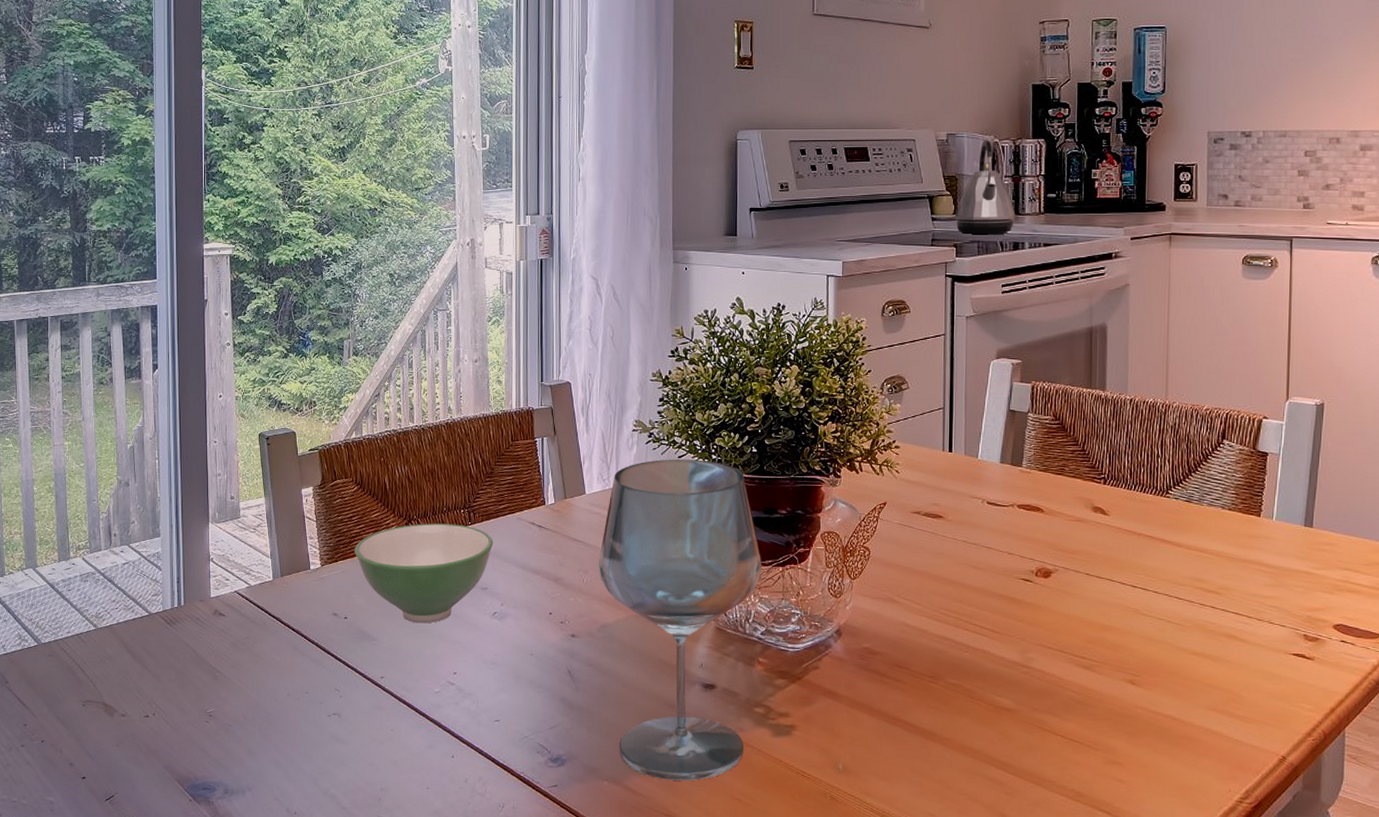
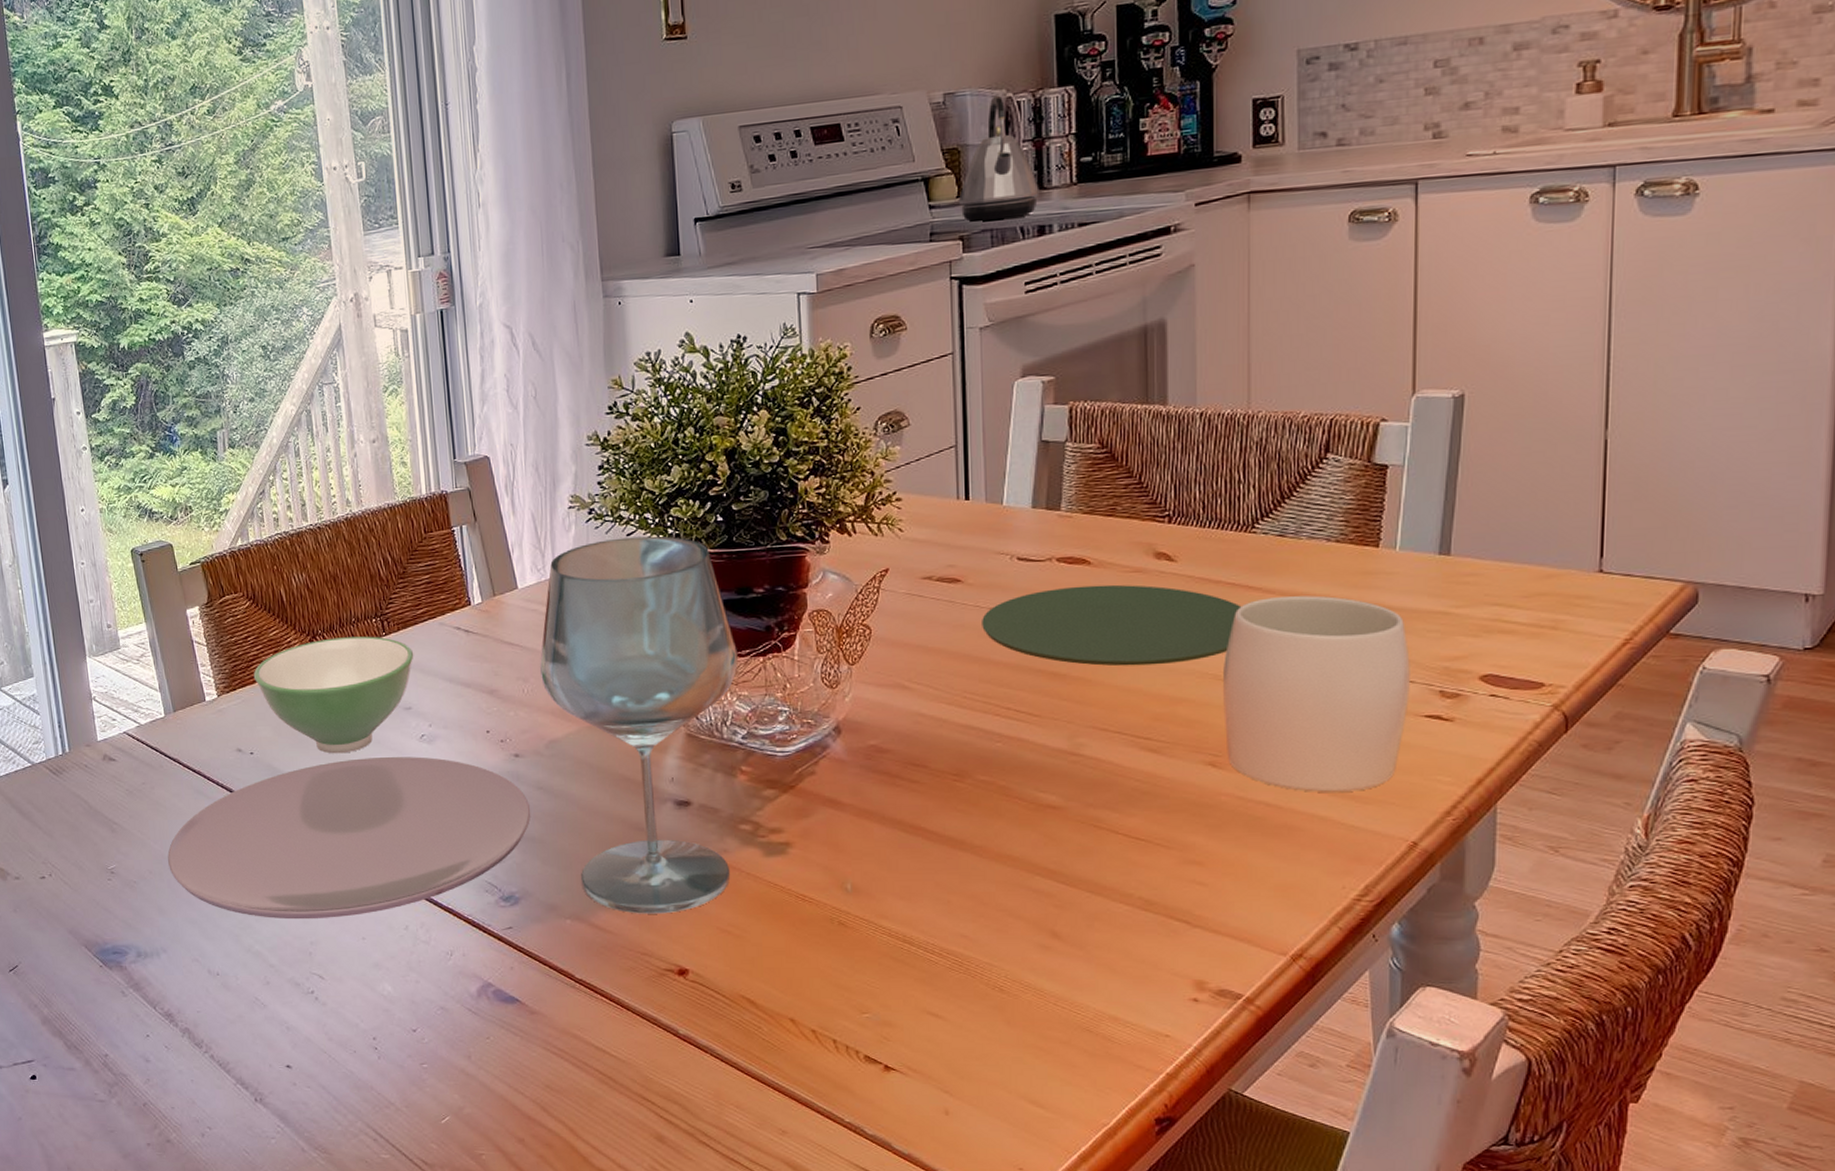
plate: none [262,629,581,769] -> present [167,756,531,920]
plate: none [957,529,1157,598] -> present [982,584,1242,666]
mug: none [1141,550,1282,713] -> present [1223,595,1410,793]

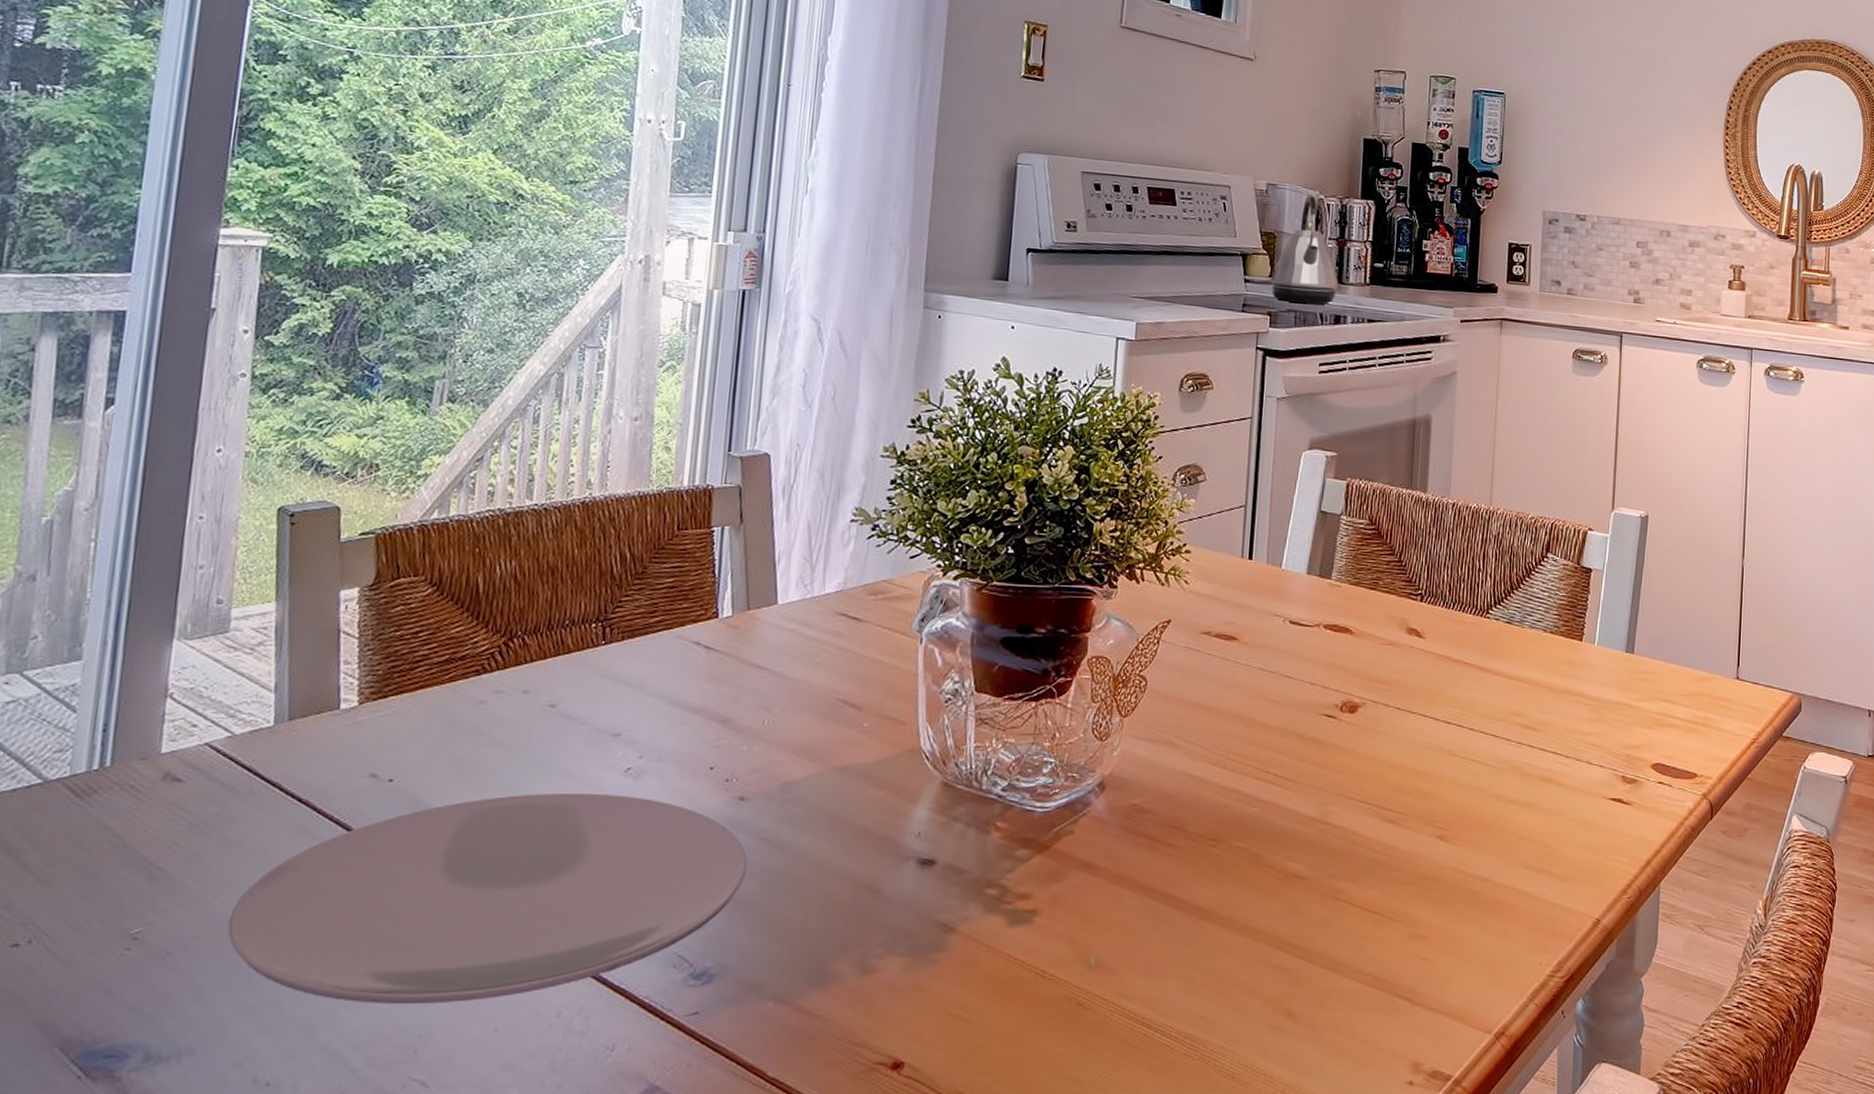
bowl: present [253,636,414,754] -> none [415,642,637,787]
wine glass: present [539,536,738,914] -> none [786,559,1010,995]
plate: present [982,584,1242,666] -> none [1251,654,1475,737]
mug: present [1223,595,1410,793] -> none [1453,679,1601,870]

